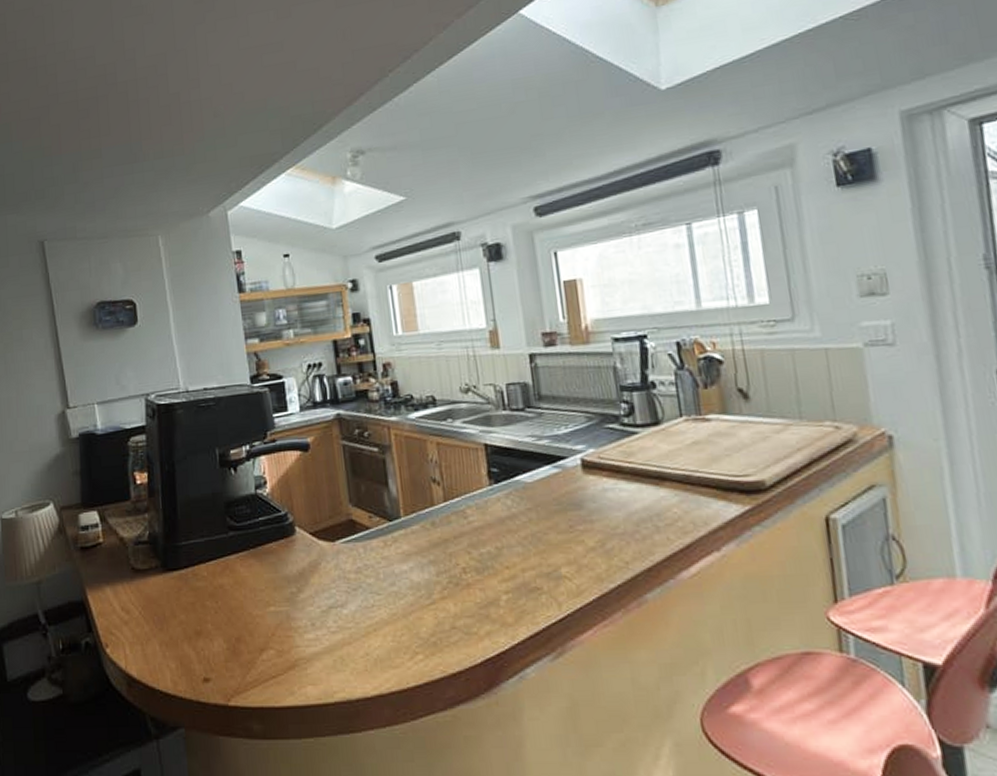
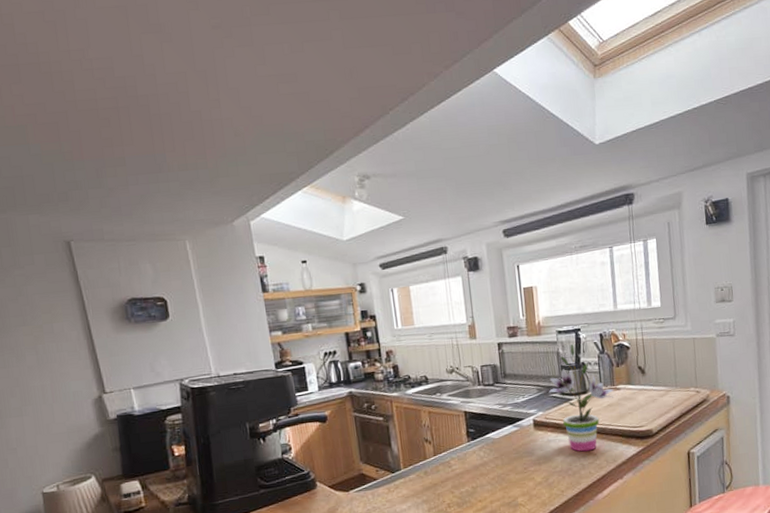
potted plant: none [602,355,701,508] -> present [548,343,614,452]

